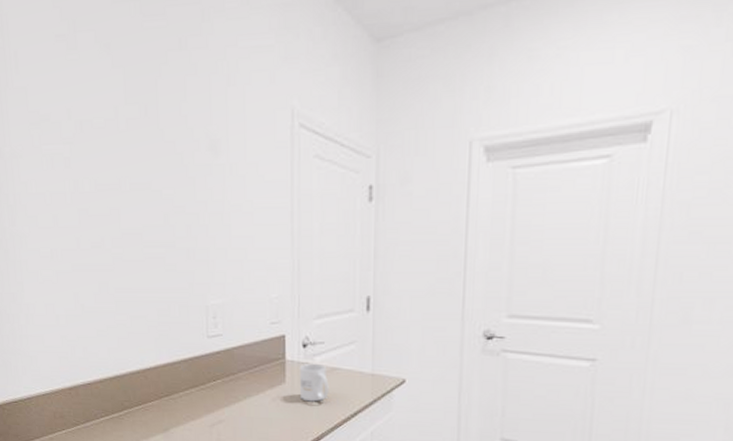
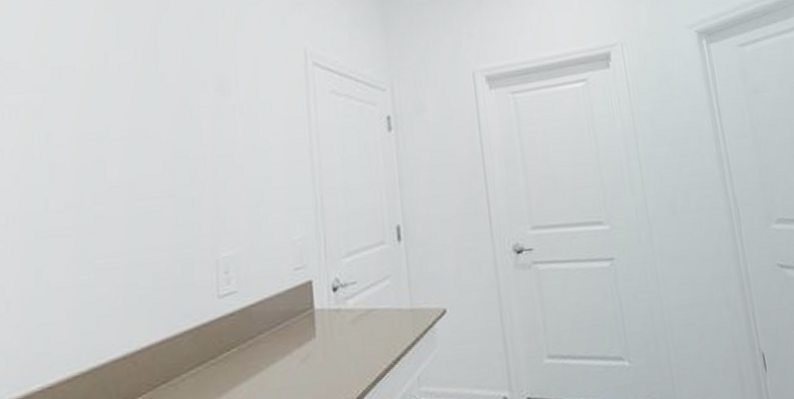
mug: present [299,363,329,402] -> none [330,307,367,355]

